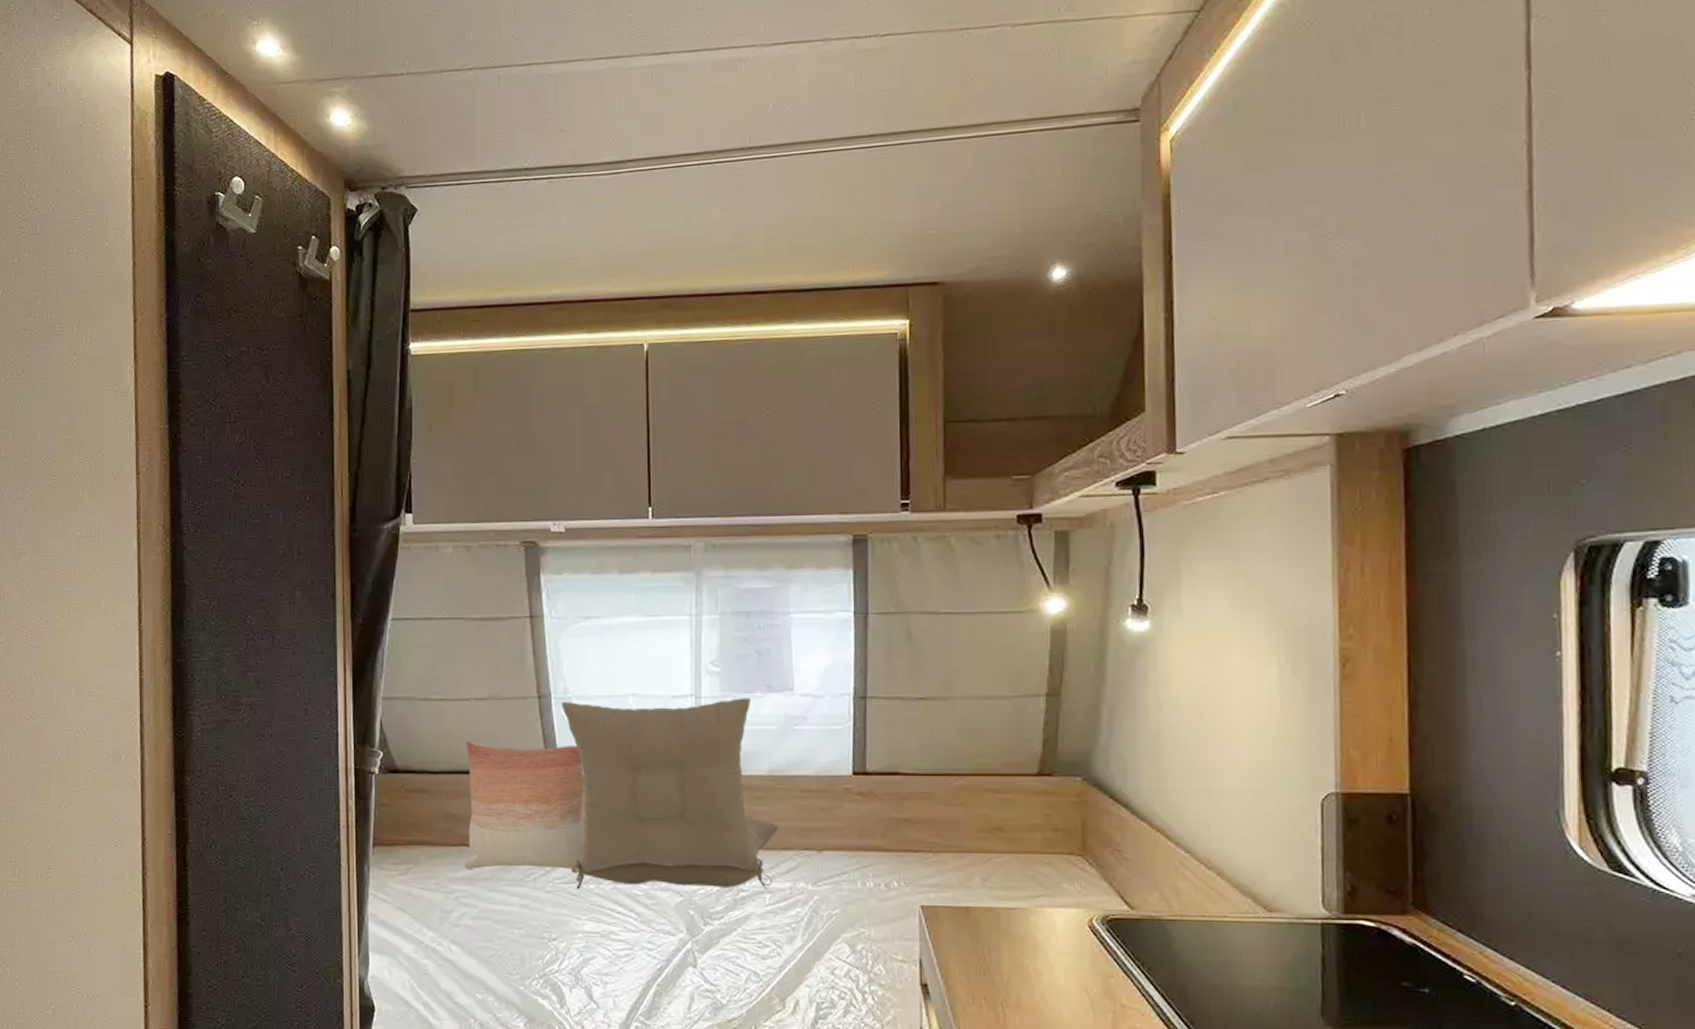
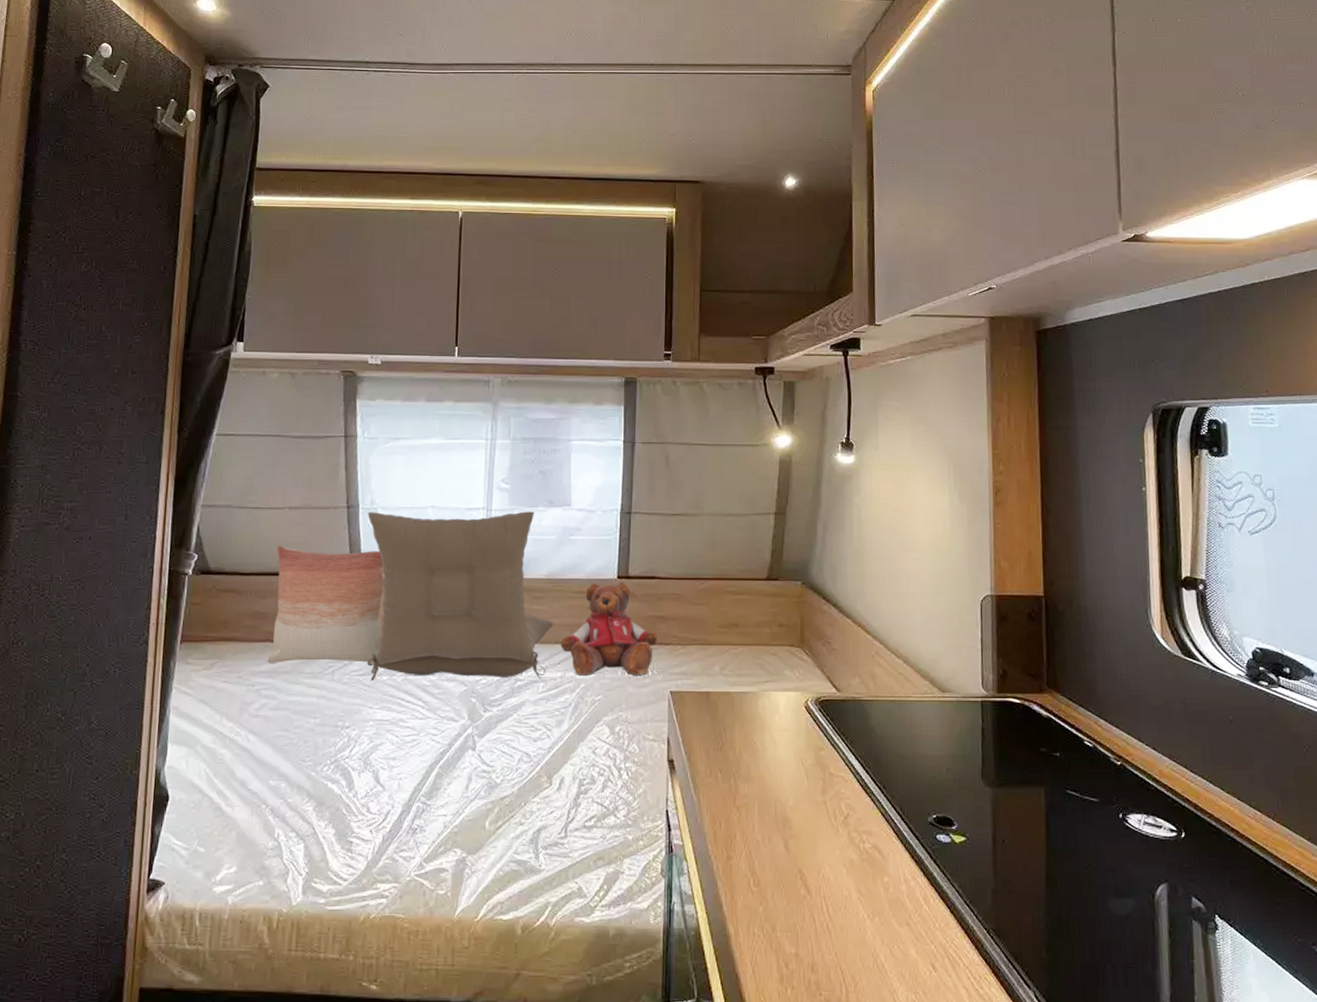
teddy bear: none [788,778,905,886] -> present [561,582,658,676]

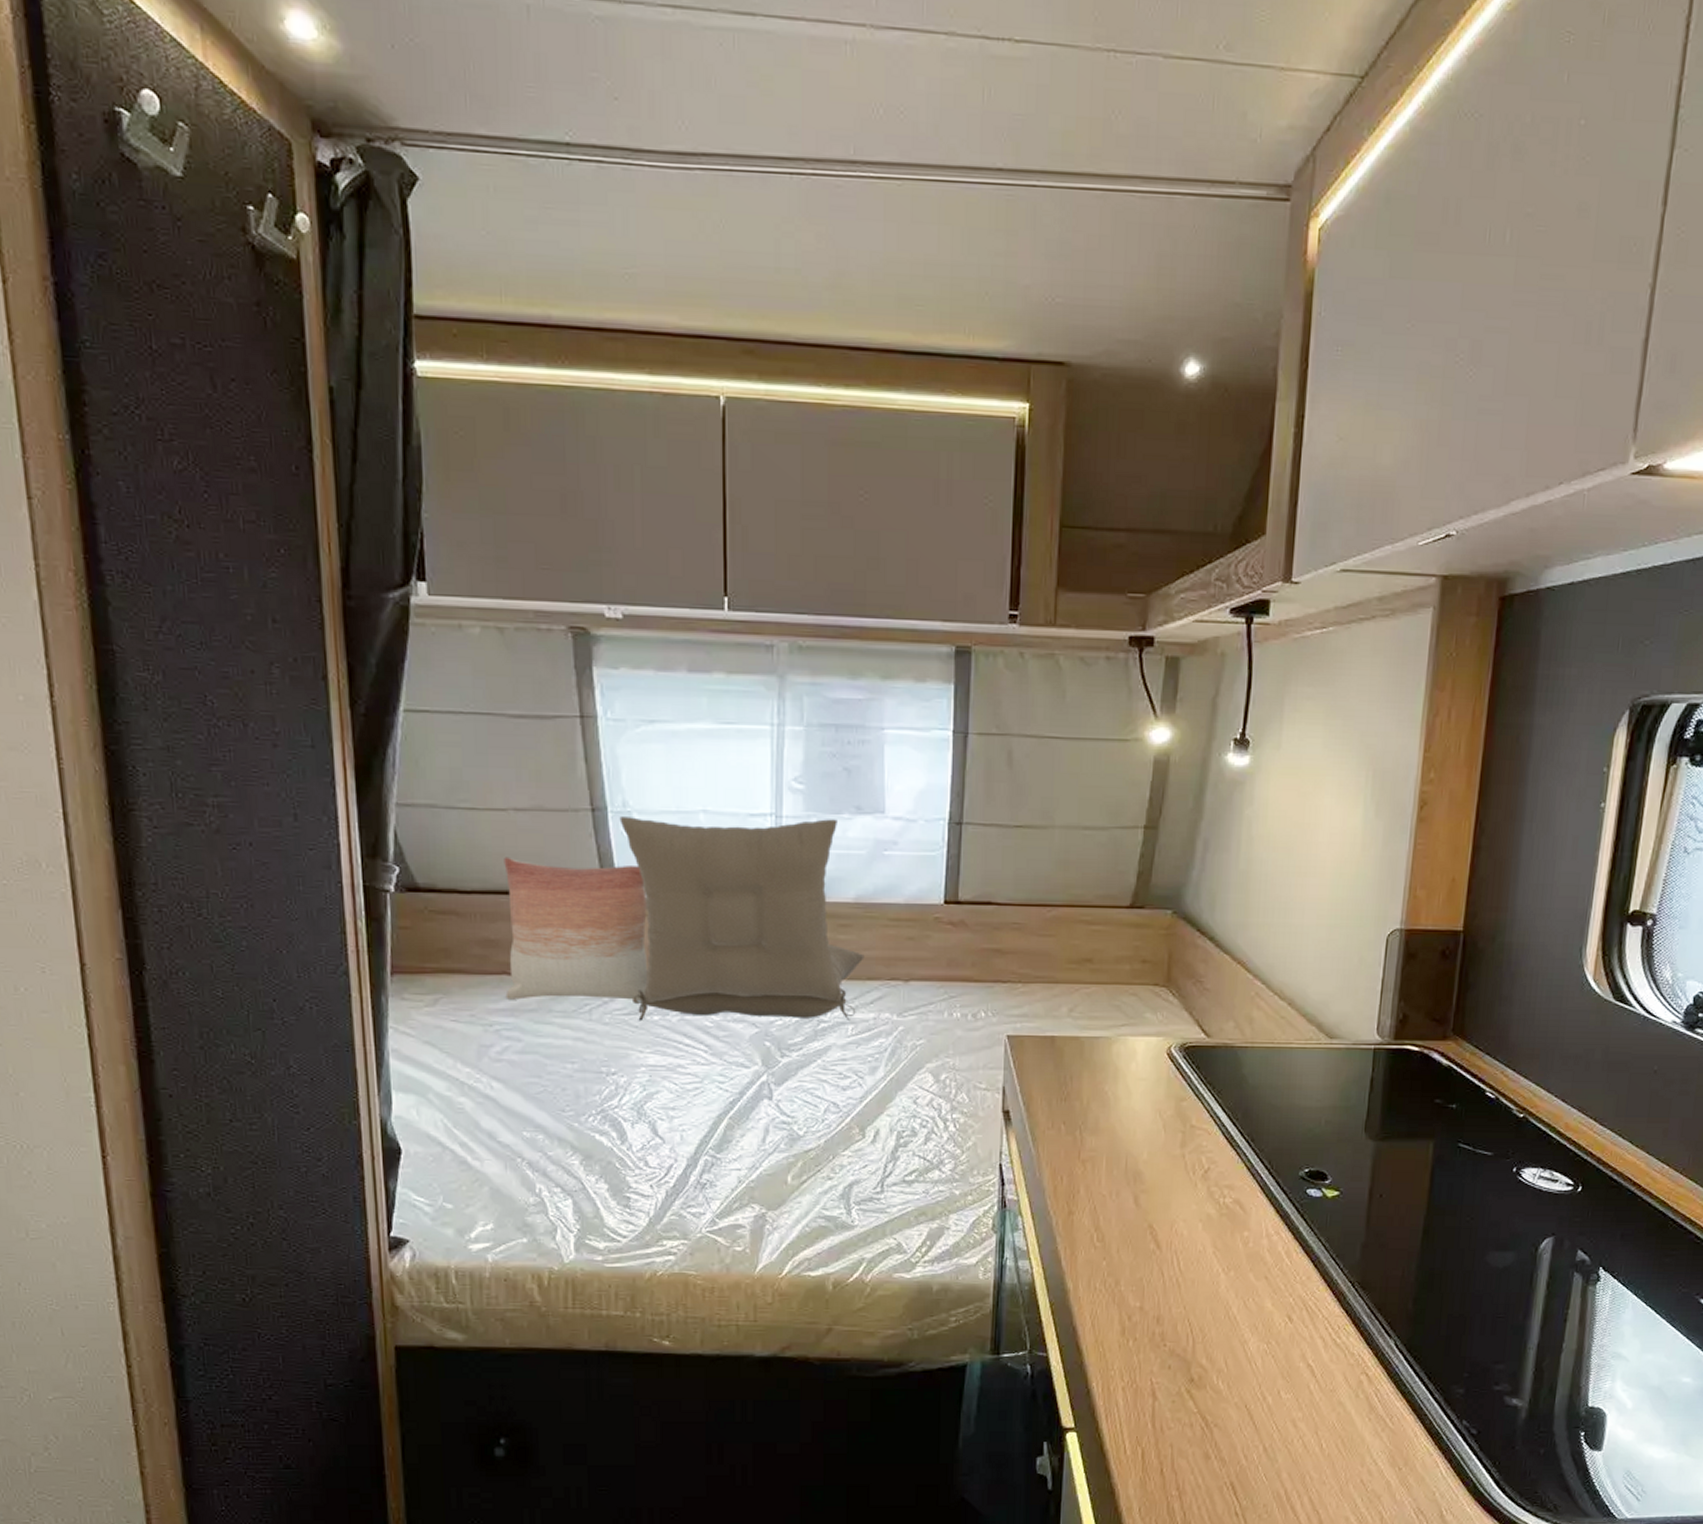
teddy bear: present [561,582,658,676] -> none [874,907,994,1017]

